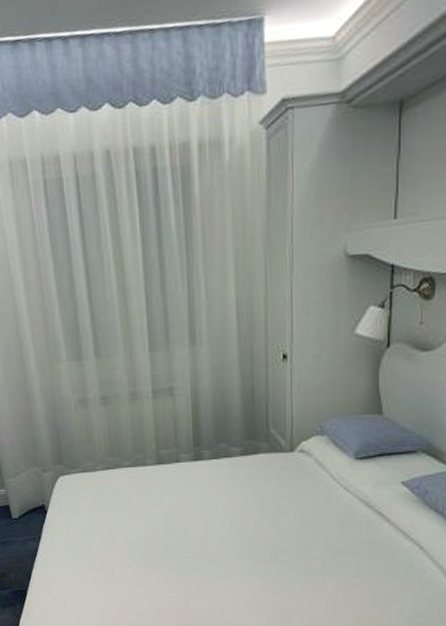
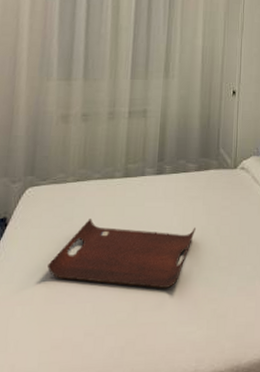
serving tray: none [92,507,246,579] -> present [47,219,195,289]

